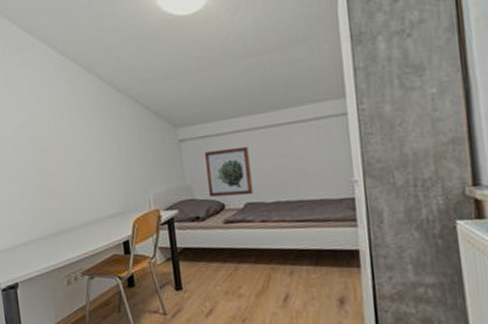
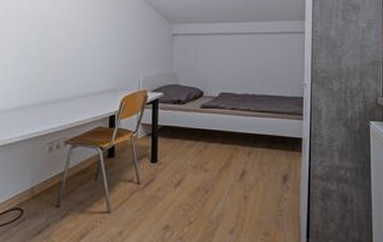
wall art: present [204,147,253,197] -> none [191,47,228,86]

